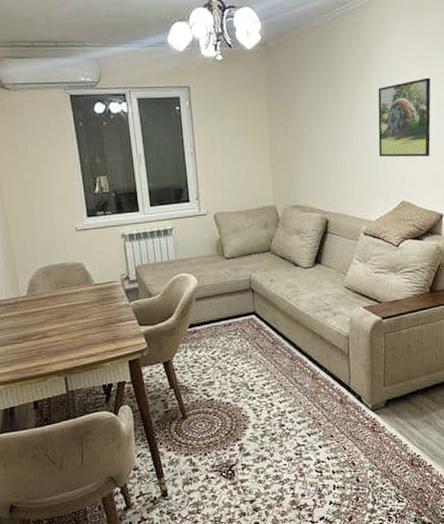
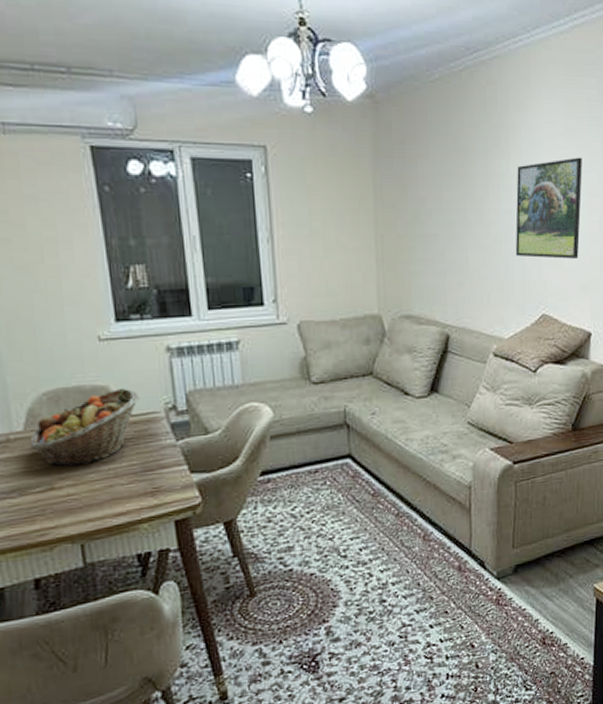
fruit basket: none [31,265,104,321] -> present [30,389,140,467]

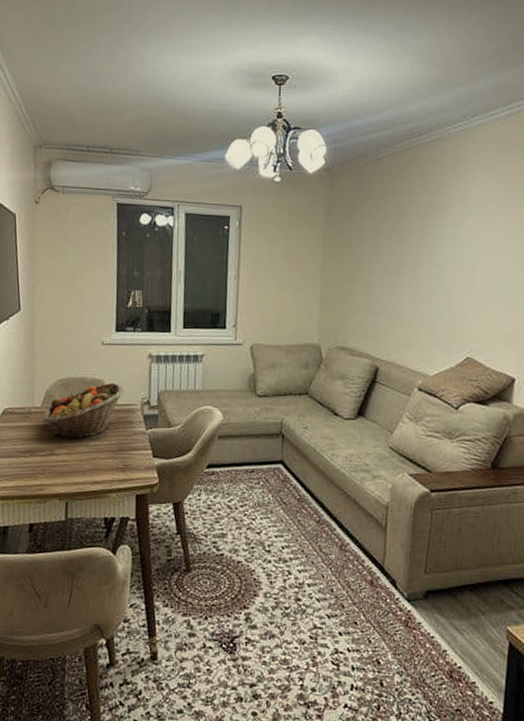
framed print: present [515,157,582,259] -> none [444,222,513,310]

